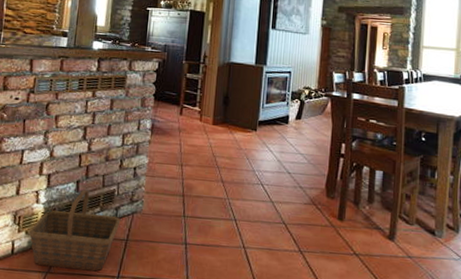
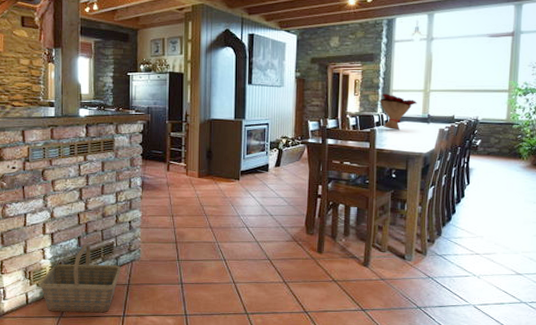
flower bouquet: none [409,49,450,90] -> present [379,94,418,131]

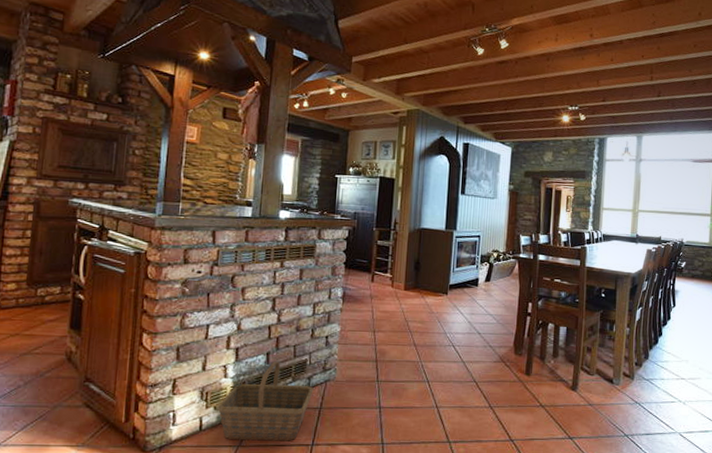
flower bouquet: present [379,94,418,131] -> none [590,211,627,249]

